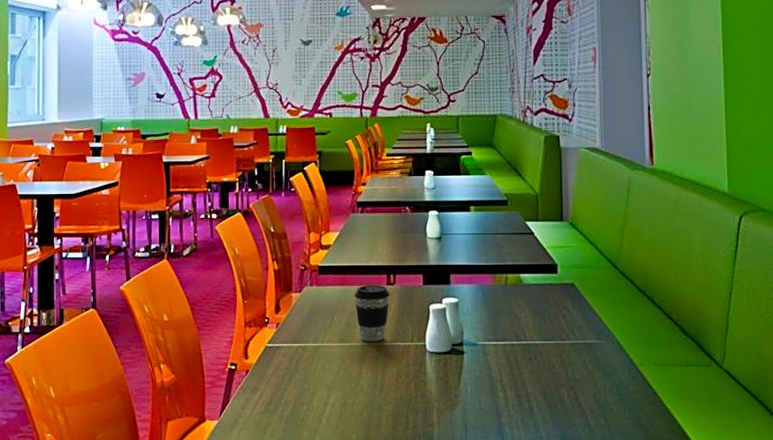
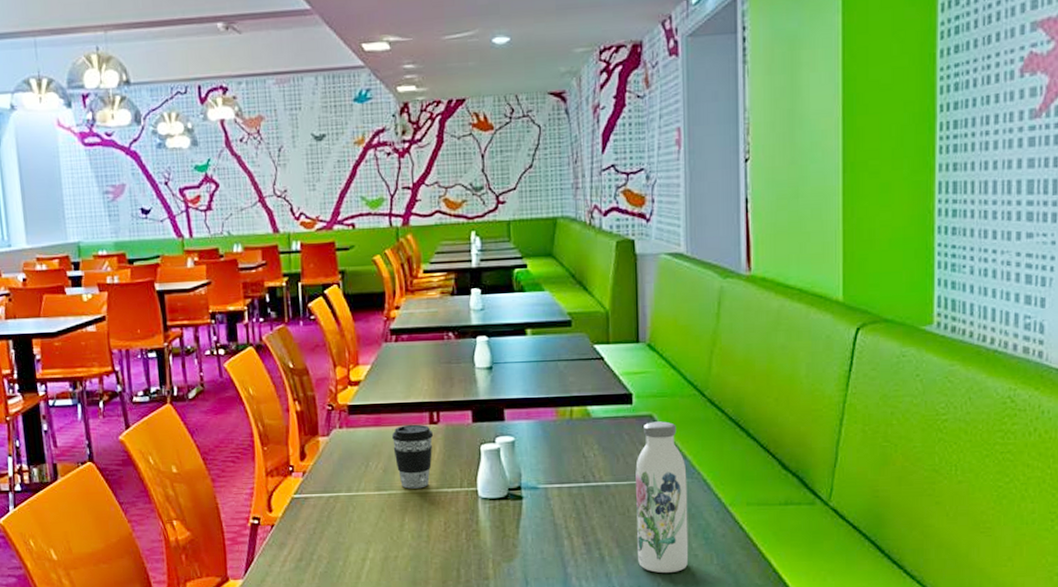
water bottle: none [560,289,605,424] -> present [635,421,689,573]

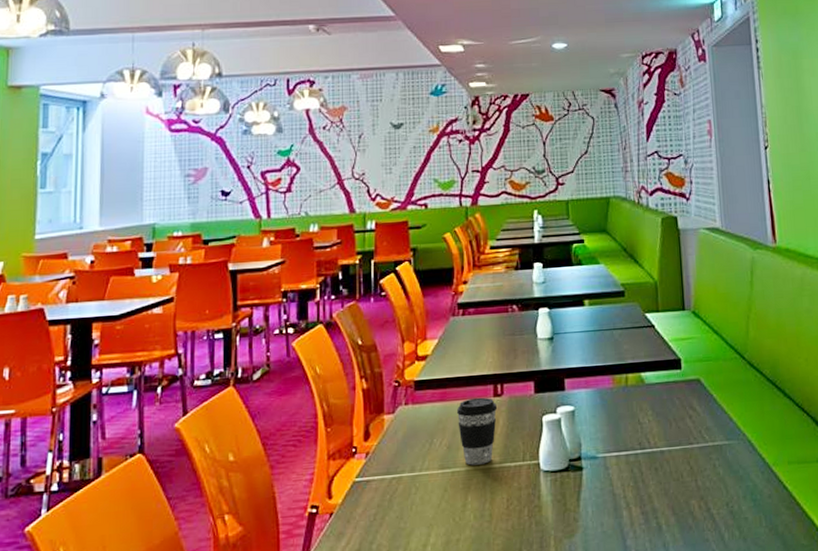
water bottle: present [635,421,689,573] -> none [687,384,740,539]

